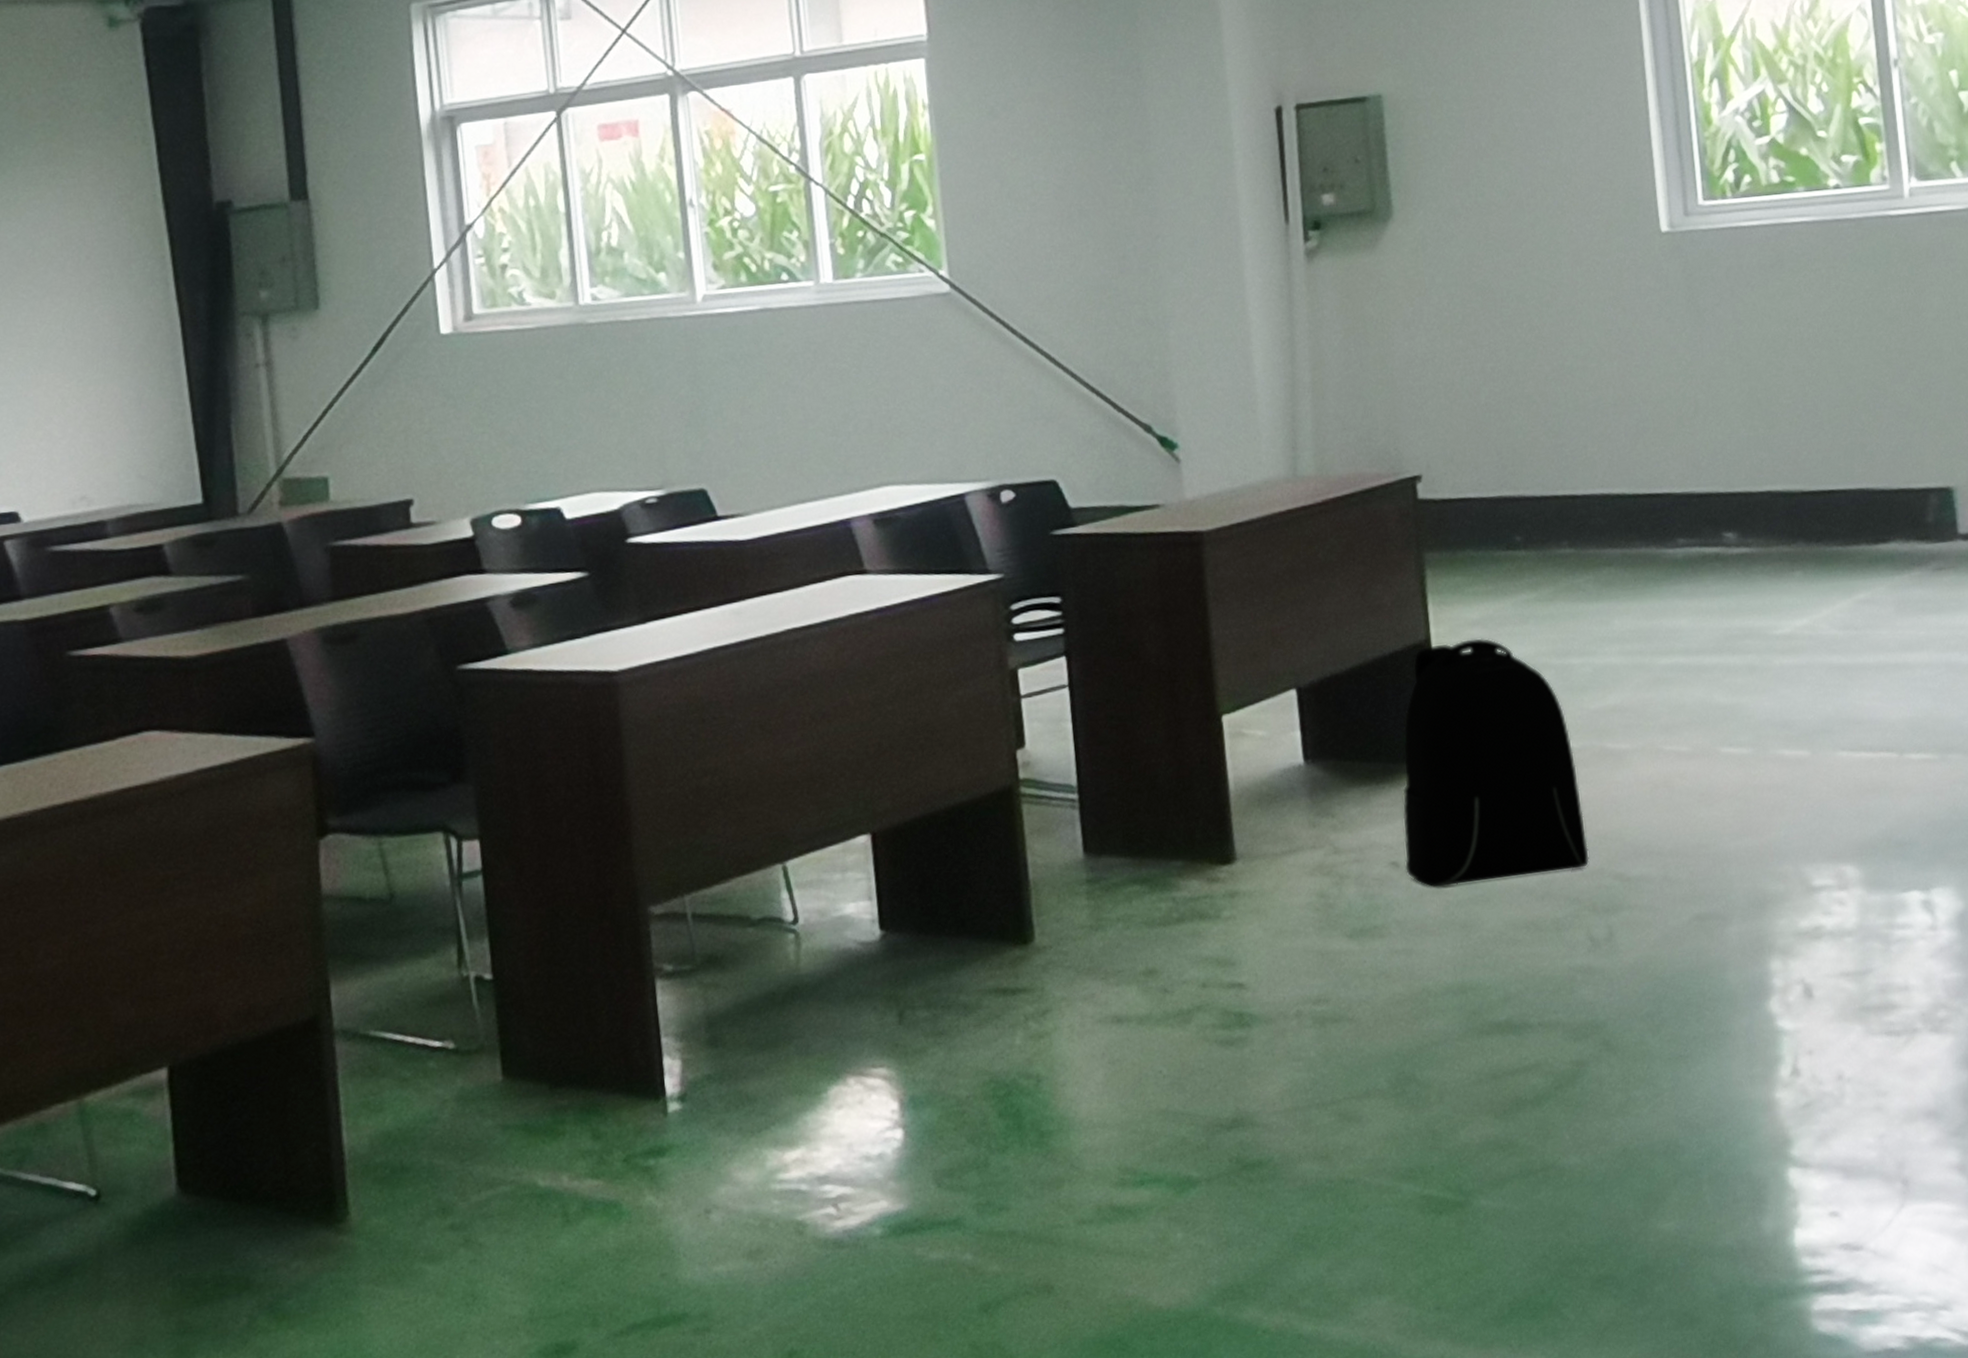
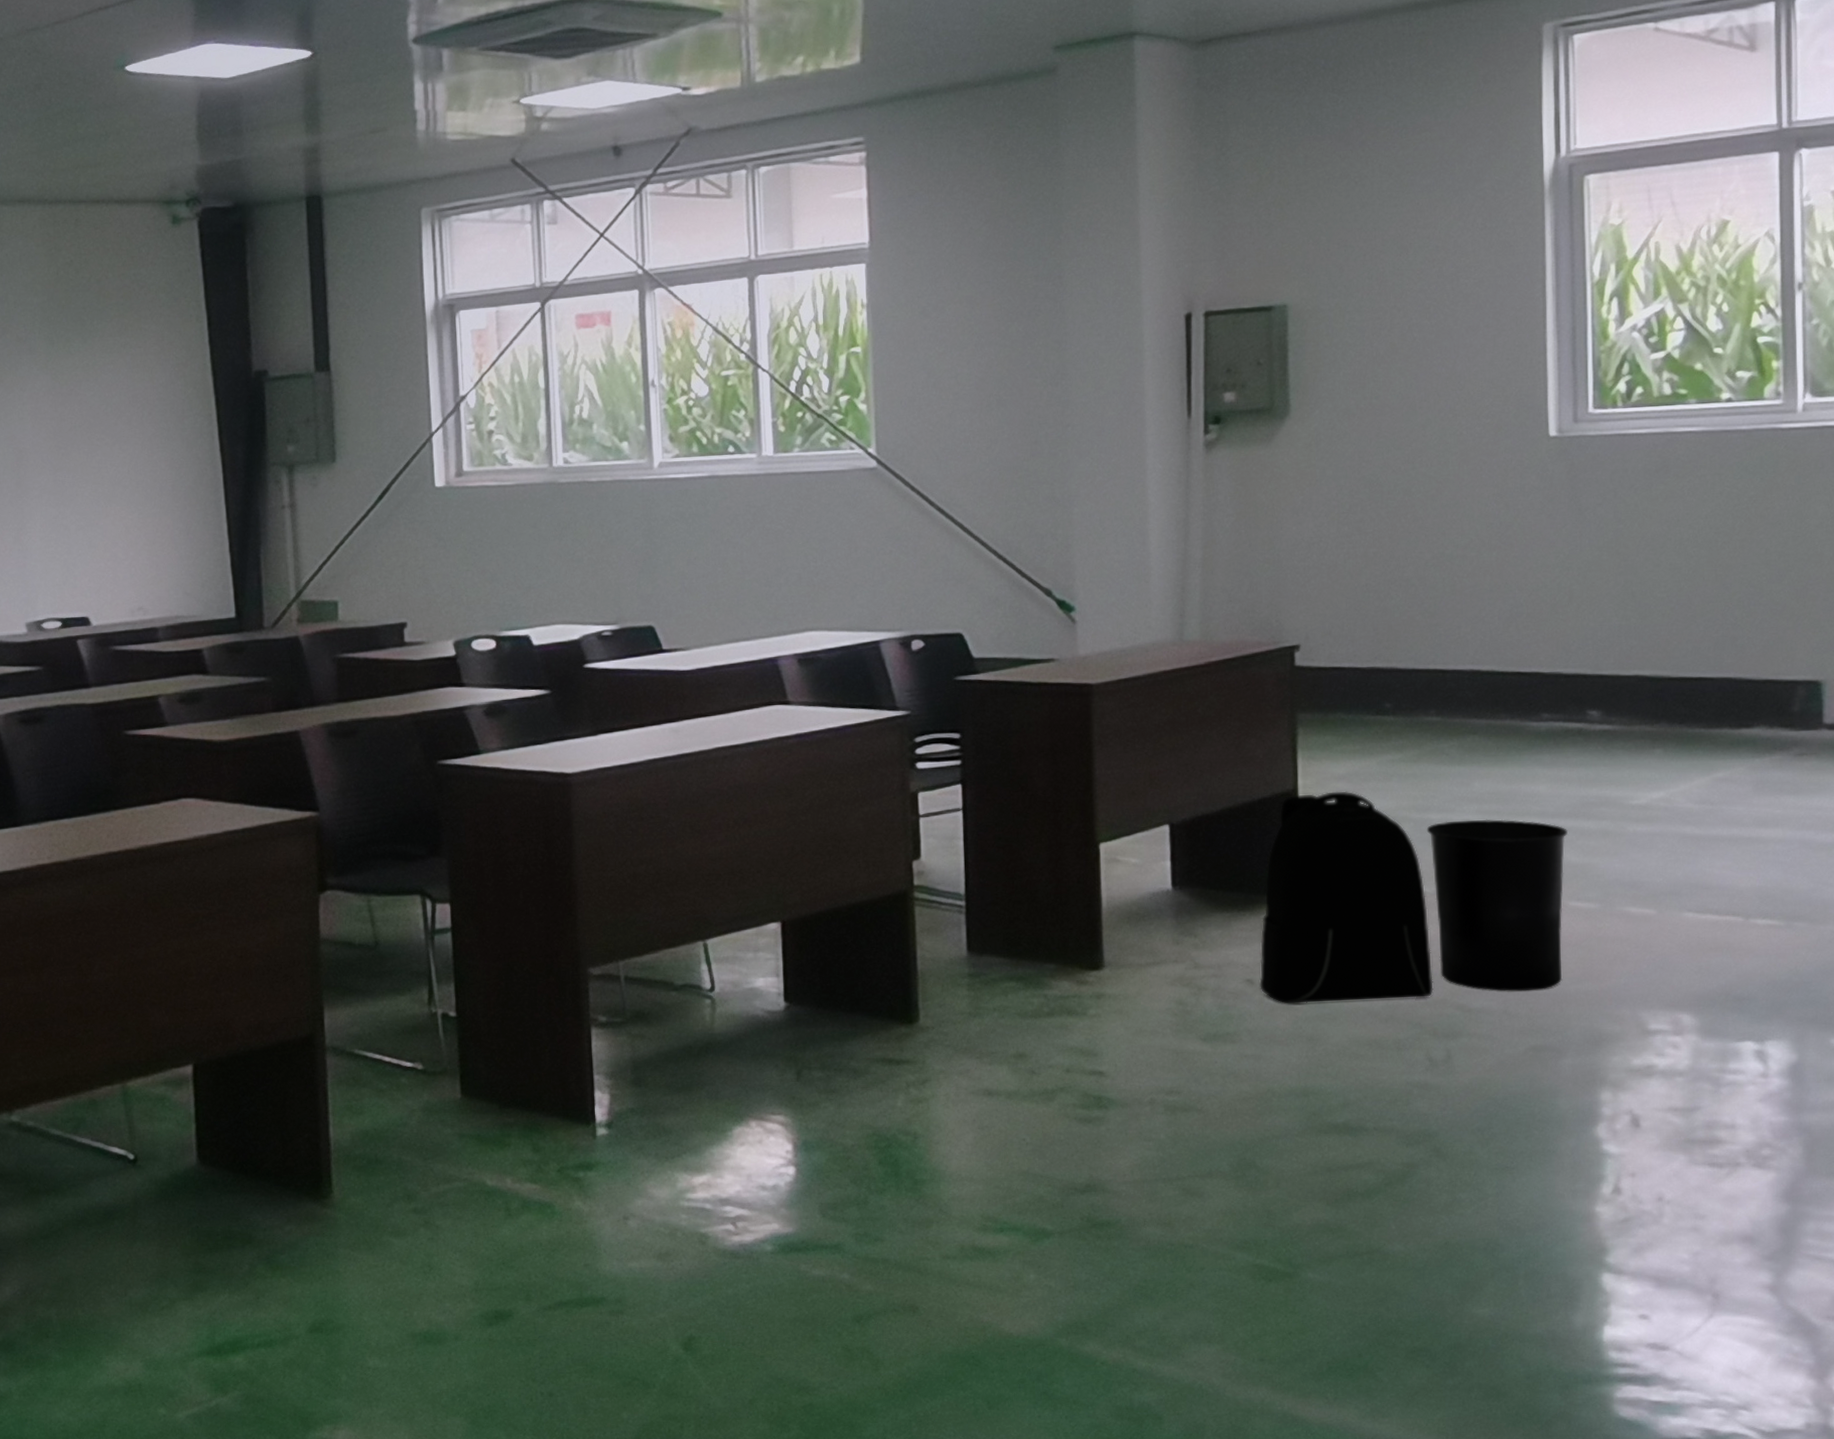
waste bin: none [1568,659,1721,854] -> present [1426,819,1568,991]

